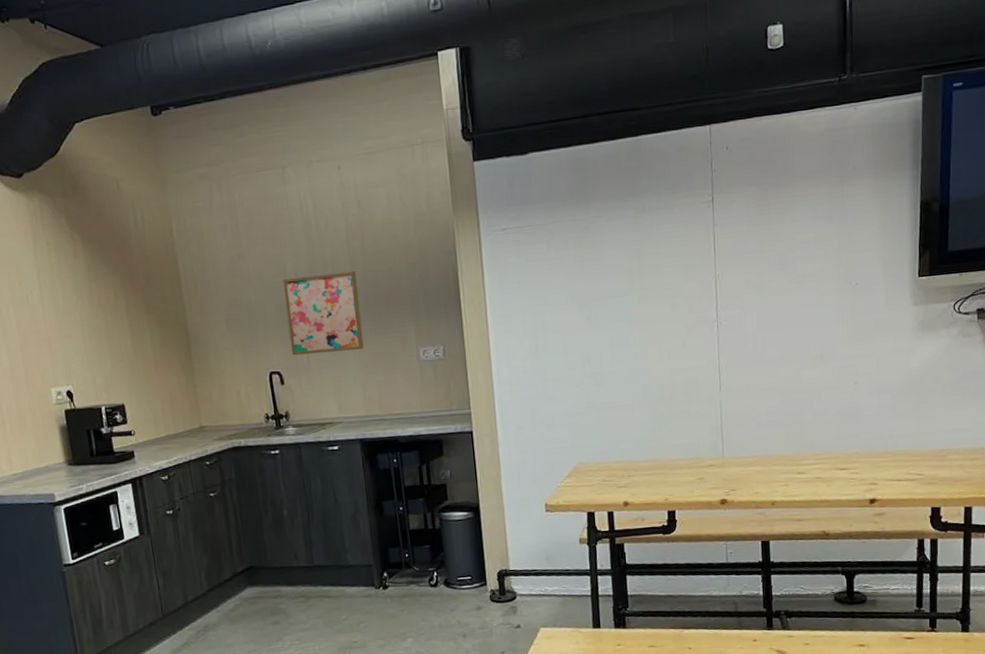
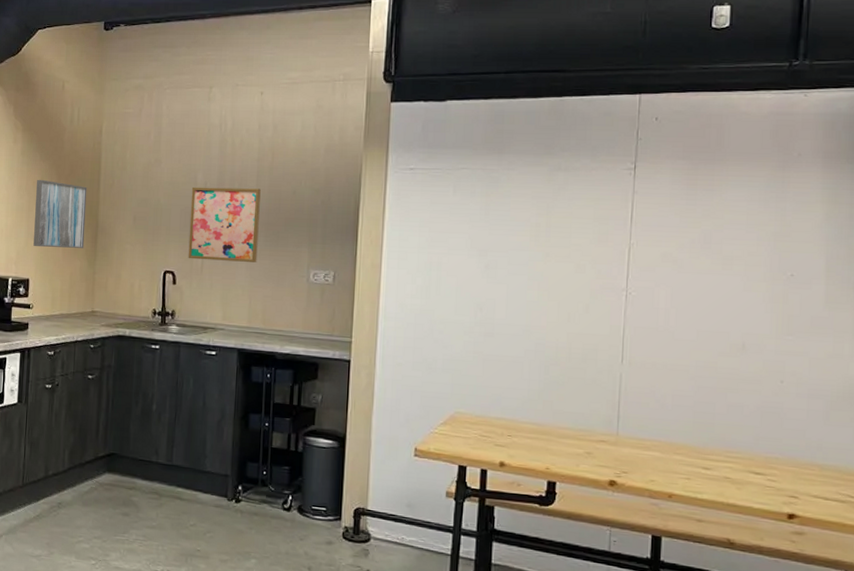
wall art: none [110,293,178,368] -> present [33,179,87,248]

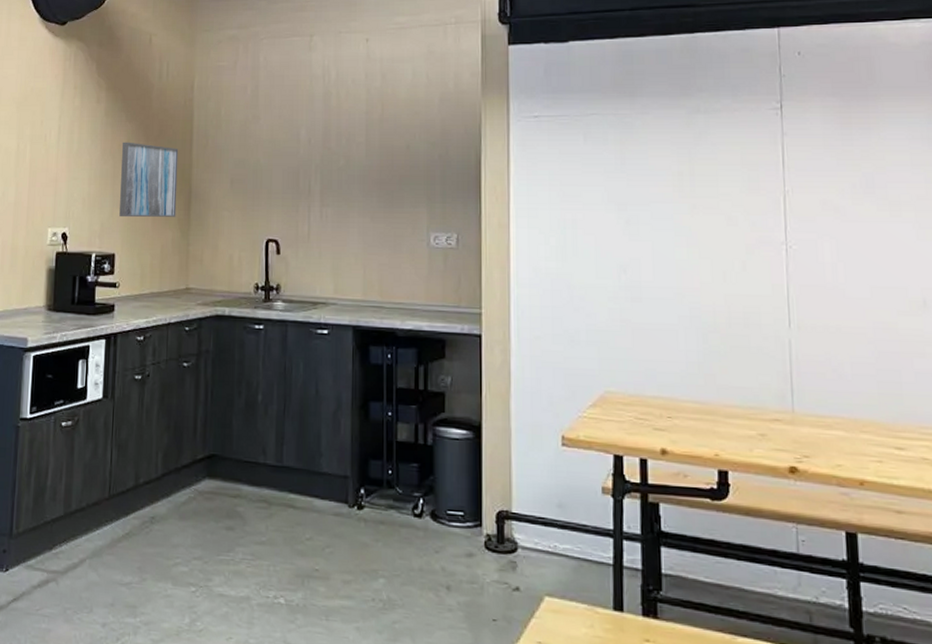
wall art: present [188,187,261,262] -> none [293,144,371,226]

